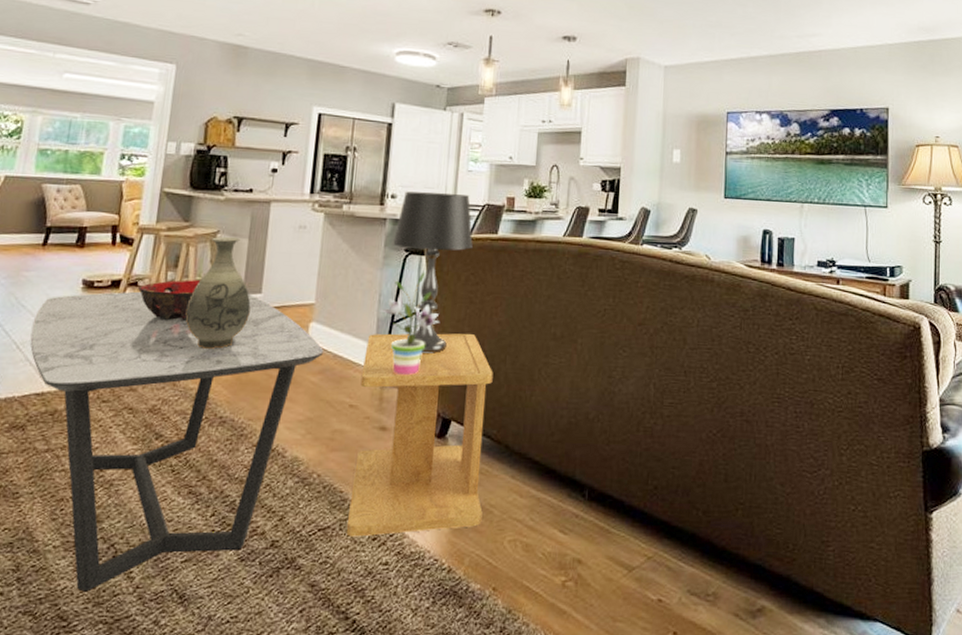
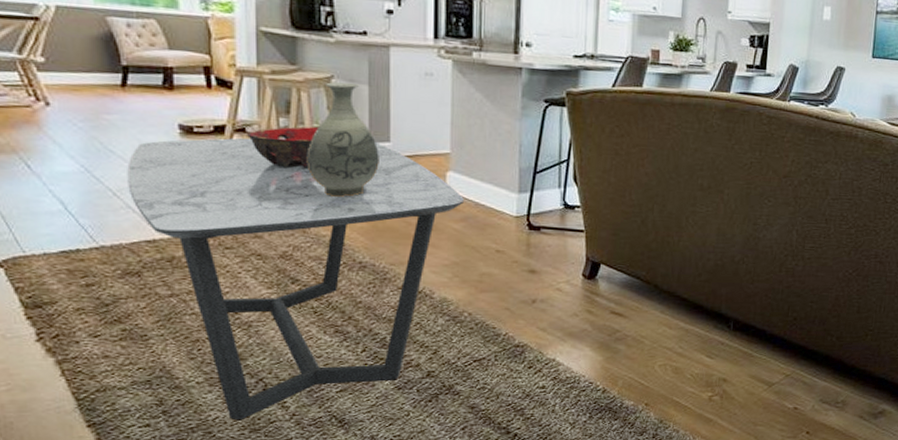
side table: present [346,333,493,537] -> none [501,183,641,366]
potted plant: present [380,272,440,375] -> none [521,123,586,222]
table lamp: present [392,191,473,355] -> none [530,40,617,203]

